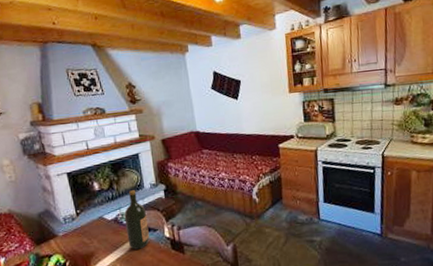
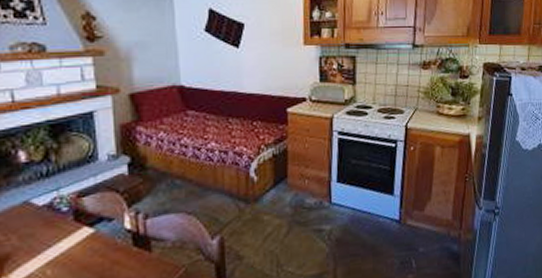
wine bottle: present [124,190,150,250] -> none [64,163,101,248]

